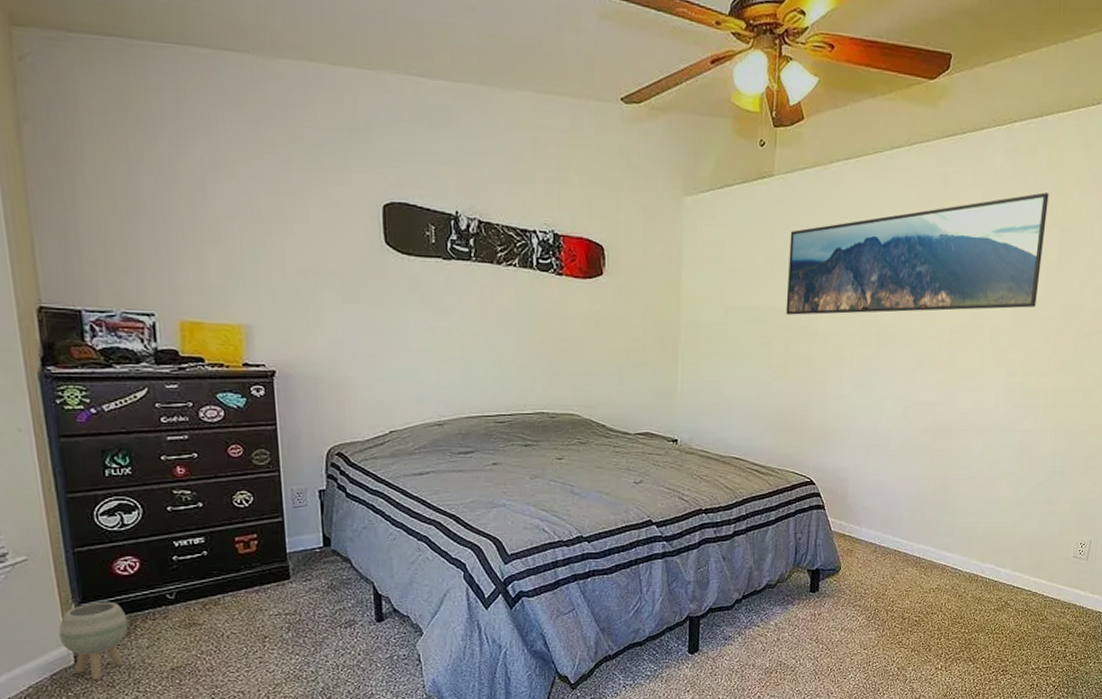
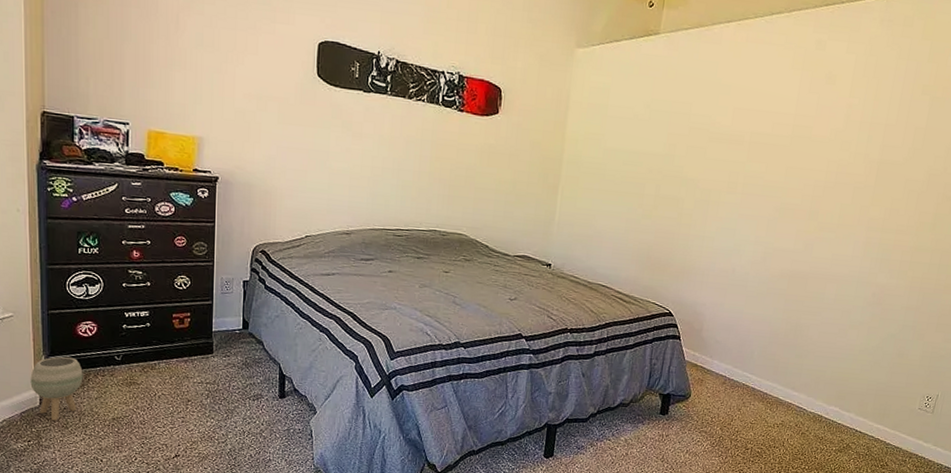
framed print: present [785,192,1049,315] -> none [659,61,922,169]

